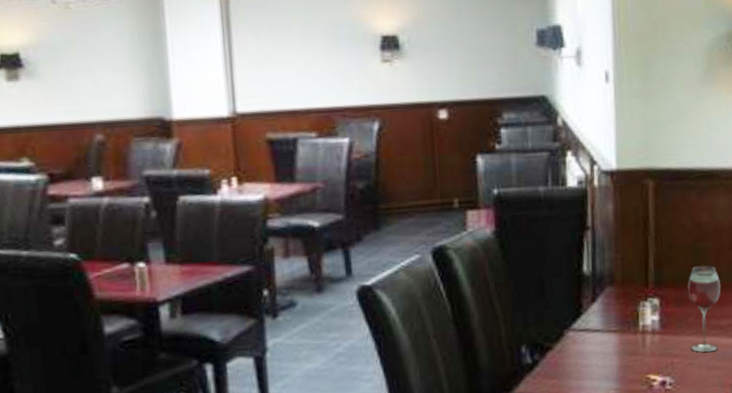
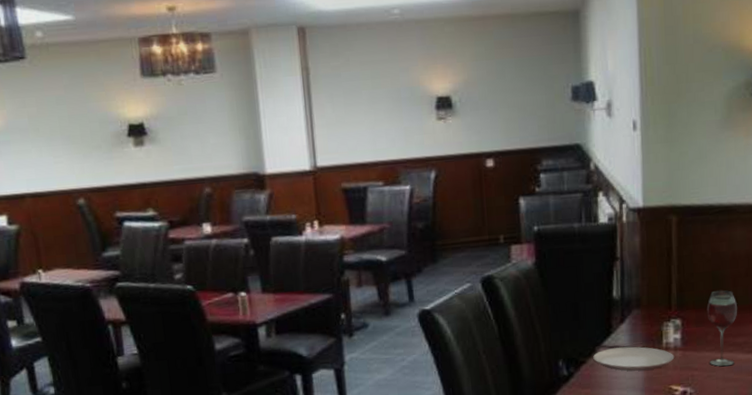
plate: none [561,329,652,359] -> present [593,346,675,371]

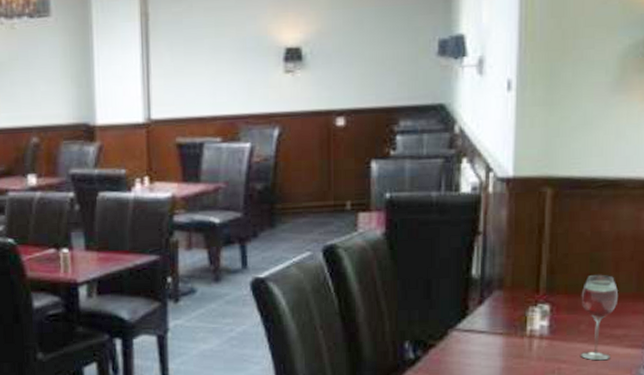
plate: present [593,346,675,371] -> none [445,331,540,359]

